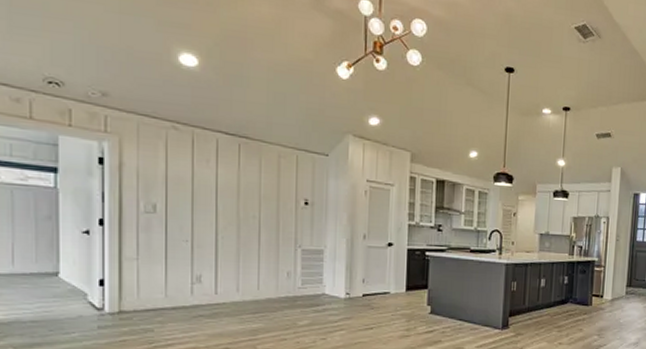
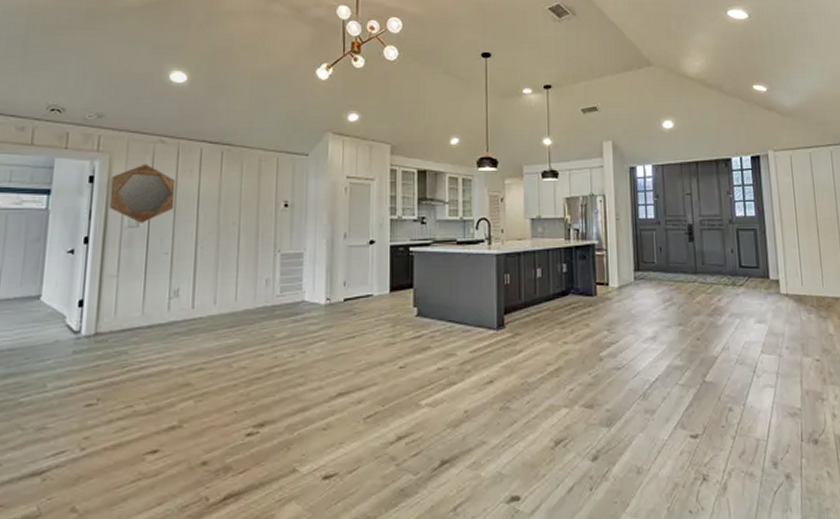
home mirror: none [122,149,192,210] -> present [109,163,176,223]

